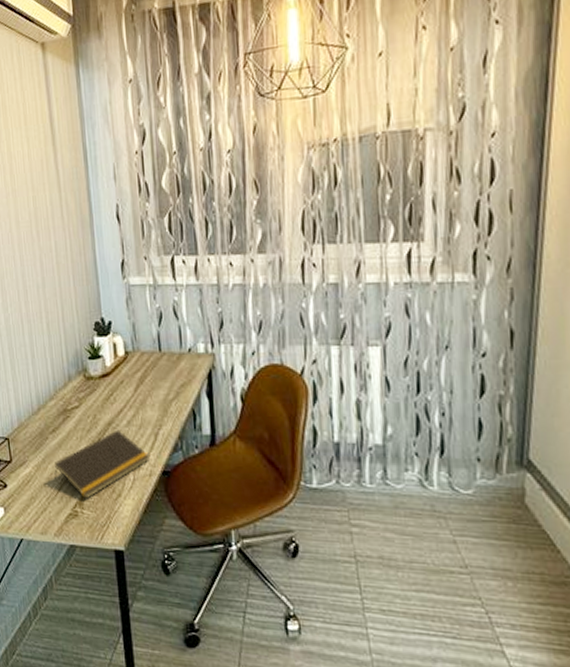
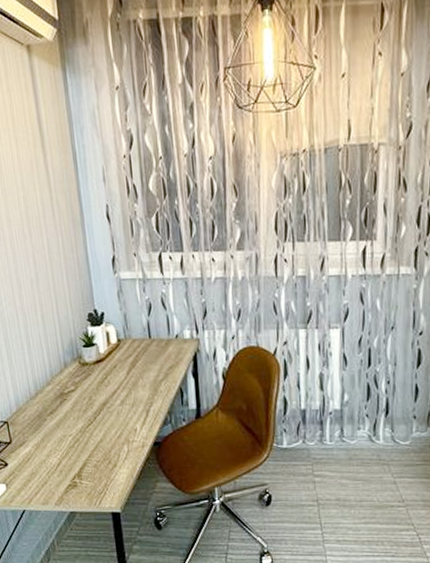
notepad: present [54,429,151,499] -> none [53,408,143,471]

